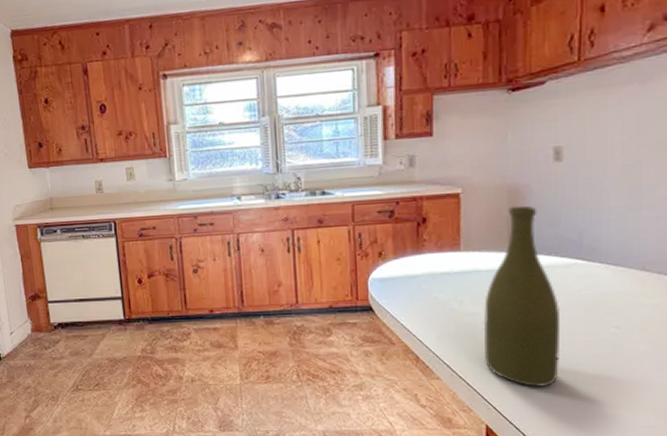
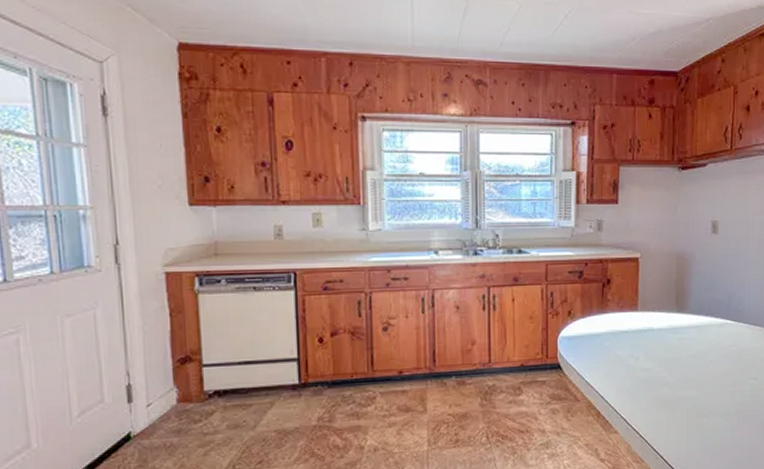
bottle: present [483,205,561,388] -> none [654,271,715,436]

